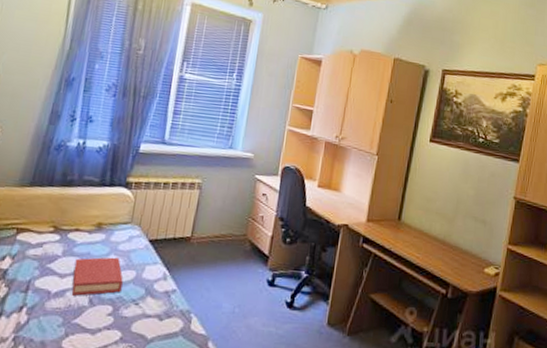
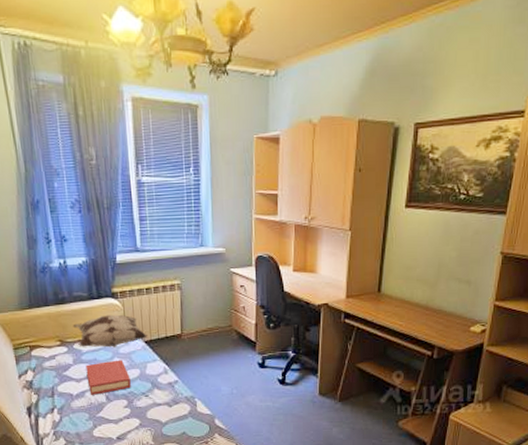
decorative pillow: none [73,205,154,243] -> present [72,314,148,348]

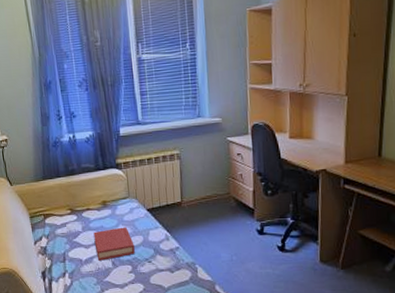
decorative pillow: present [72,314,148,348] -> none [81,184,150,215]

